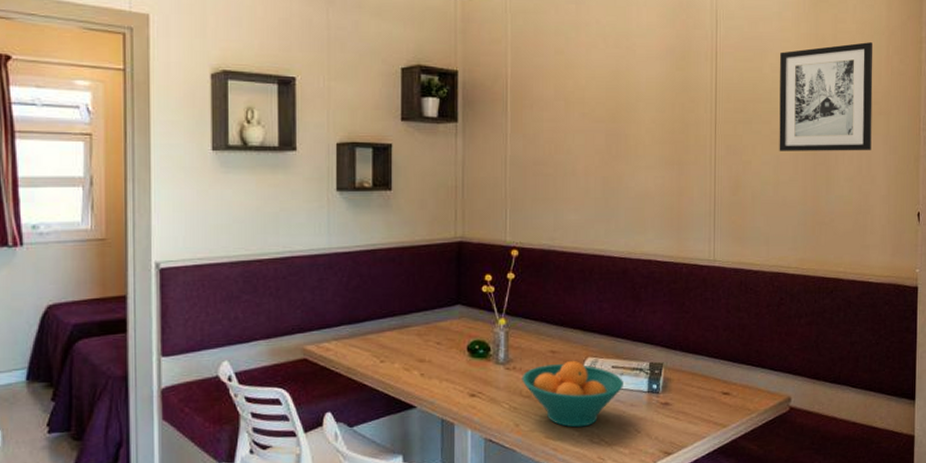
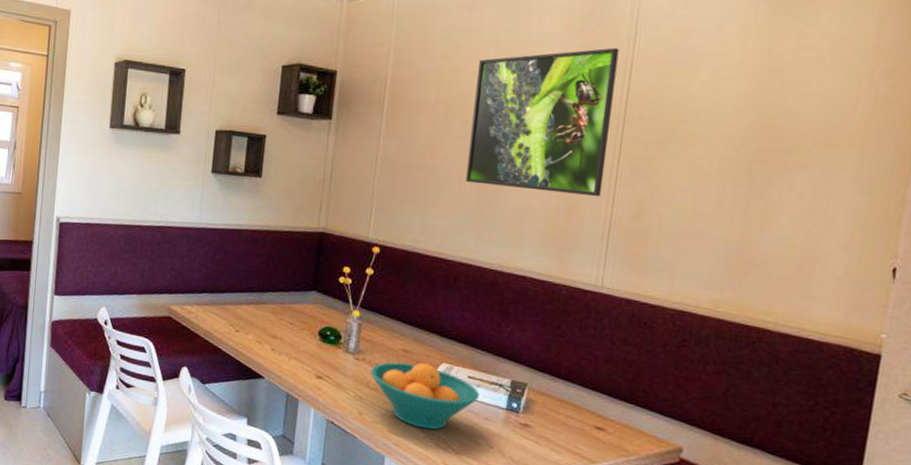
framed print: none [590,36,706,176] -> present [465,47,619,196]
wall art: present [779,42,873,151] -> none [701,62,851,188]

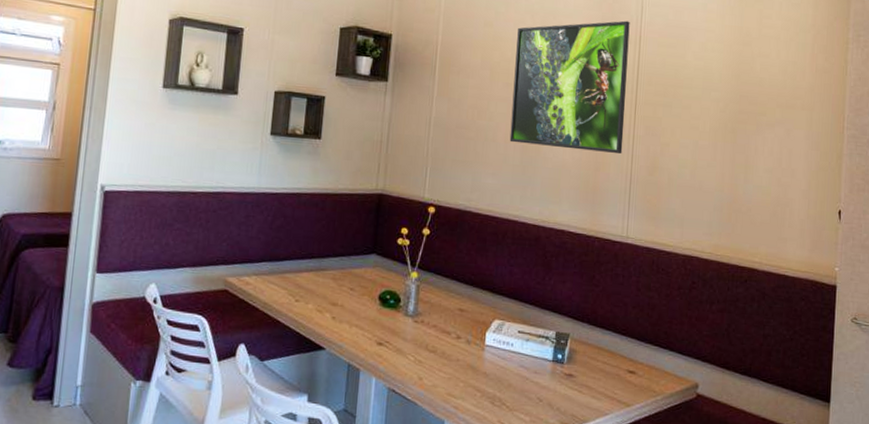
fruit bowl: present [370,362,480,430] -> none [428,320,530,389]

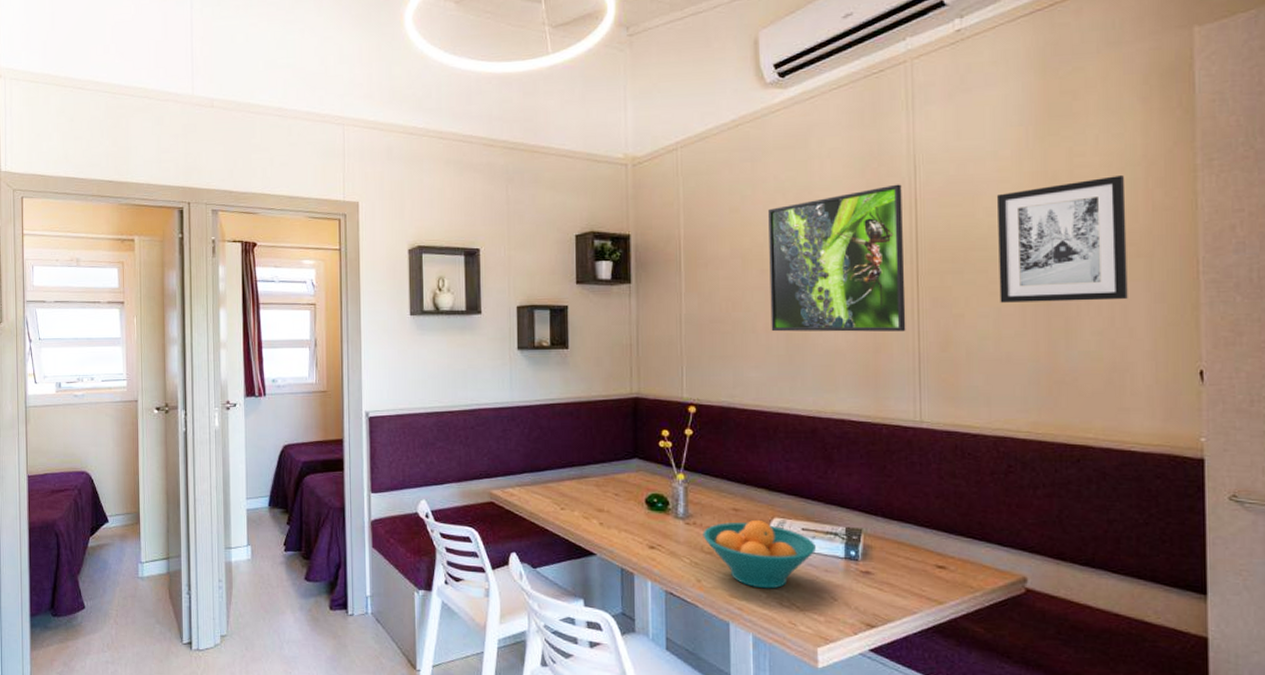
fruit bowl: none [428,320,530,389] -> present [702,519,817,589]
wall art: none [698,38,798,144] -> present [997,175,1128,303]

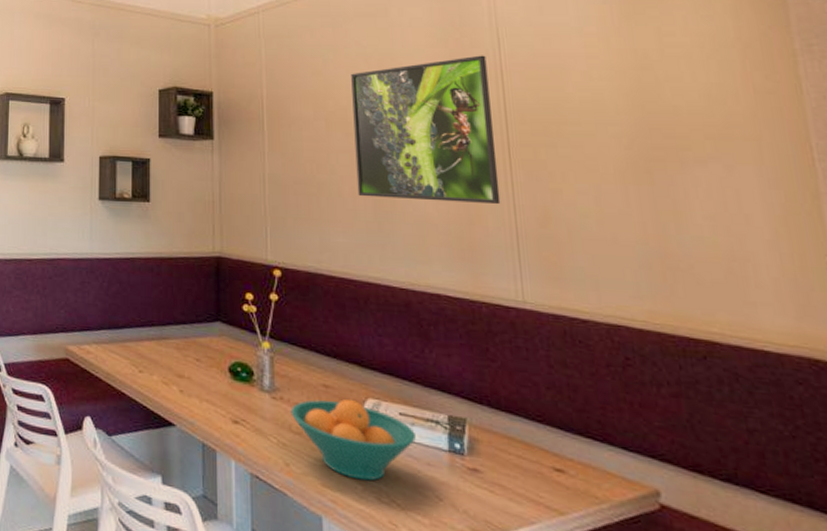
wall art: present [997,175,1128,303] -> none [586,57,739,184]

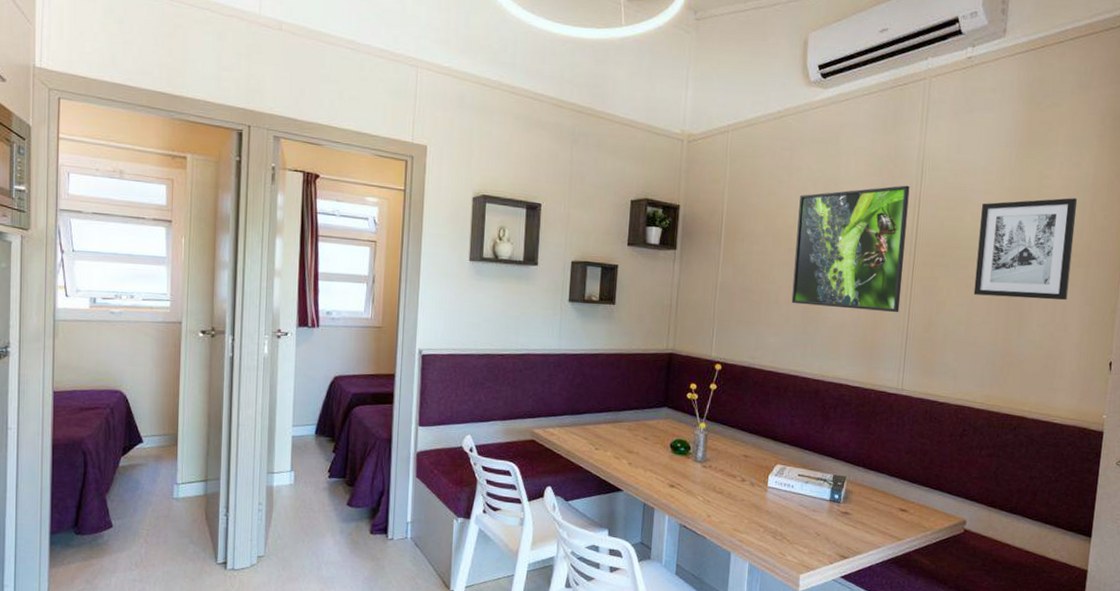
fruit bowl: present [290,398,417,481] -> none [716,465,809,525]
wall art: none [586,57,739,184] -> present [973,198,1077,300]

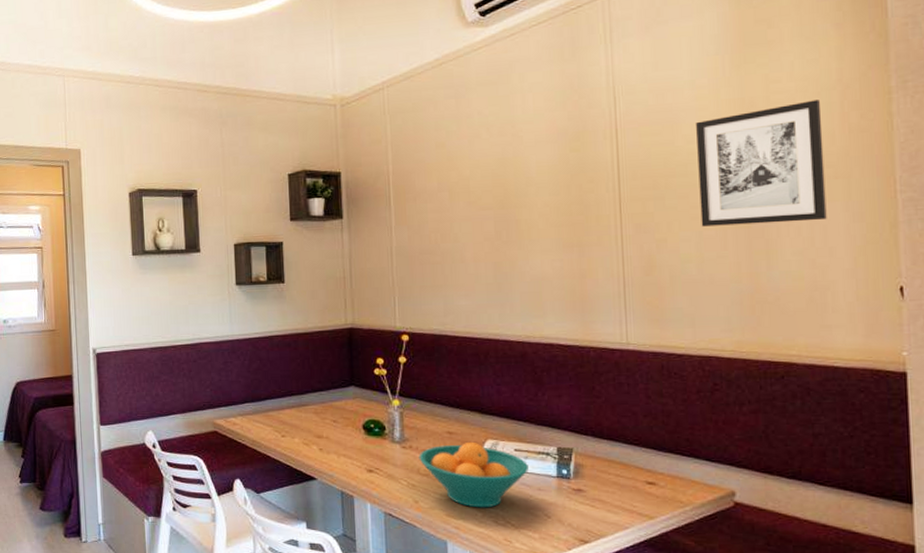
fruit bowl: none [716,465,809,525] -> present [418,441,530,508]
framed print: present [791,185,910,312] -> none [473,115,611,261]

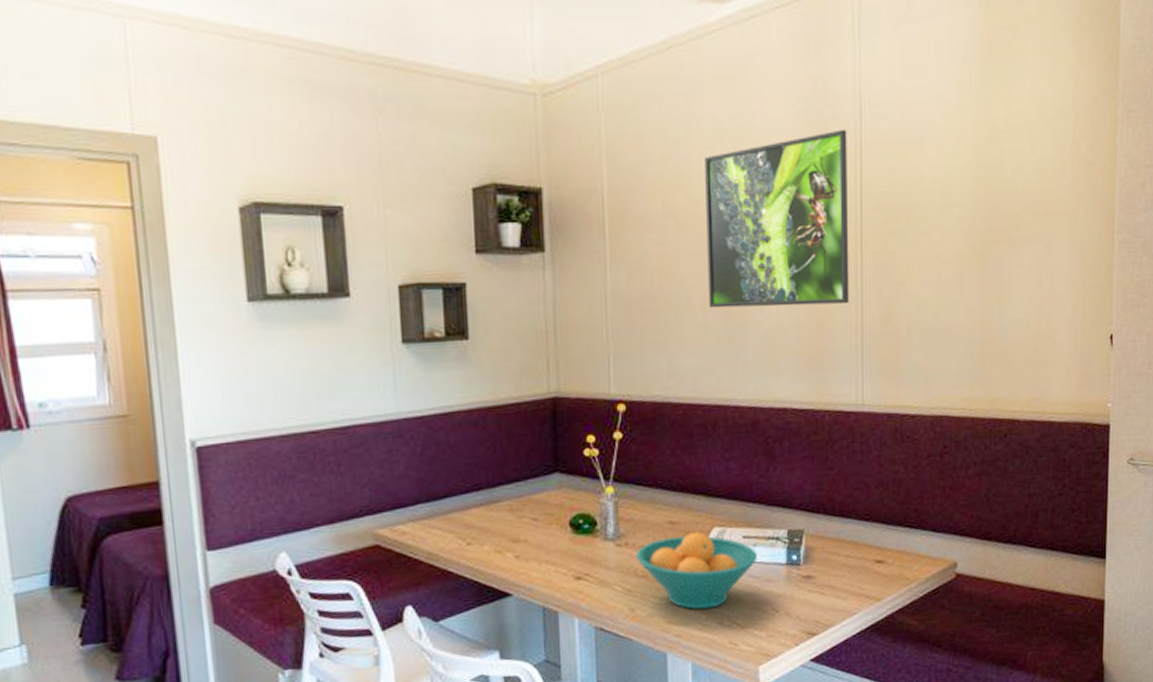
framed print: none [473,115,611,261] -> present [705,129,850,309]
wall art: present [696,100,827,227] -> none [940,126,1056,268]

